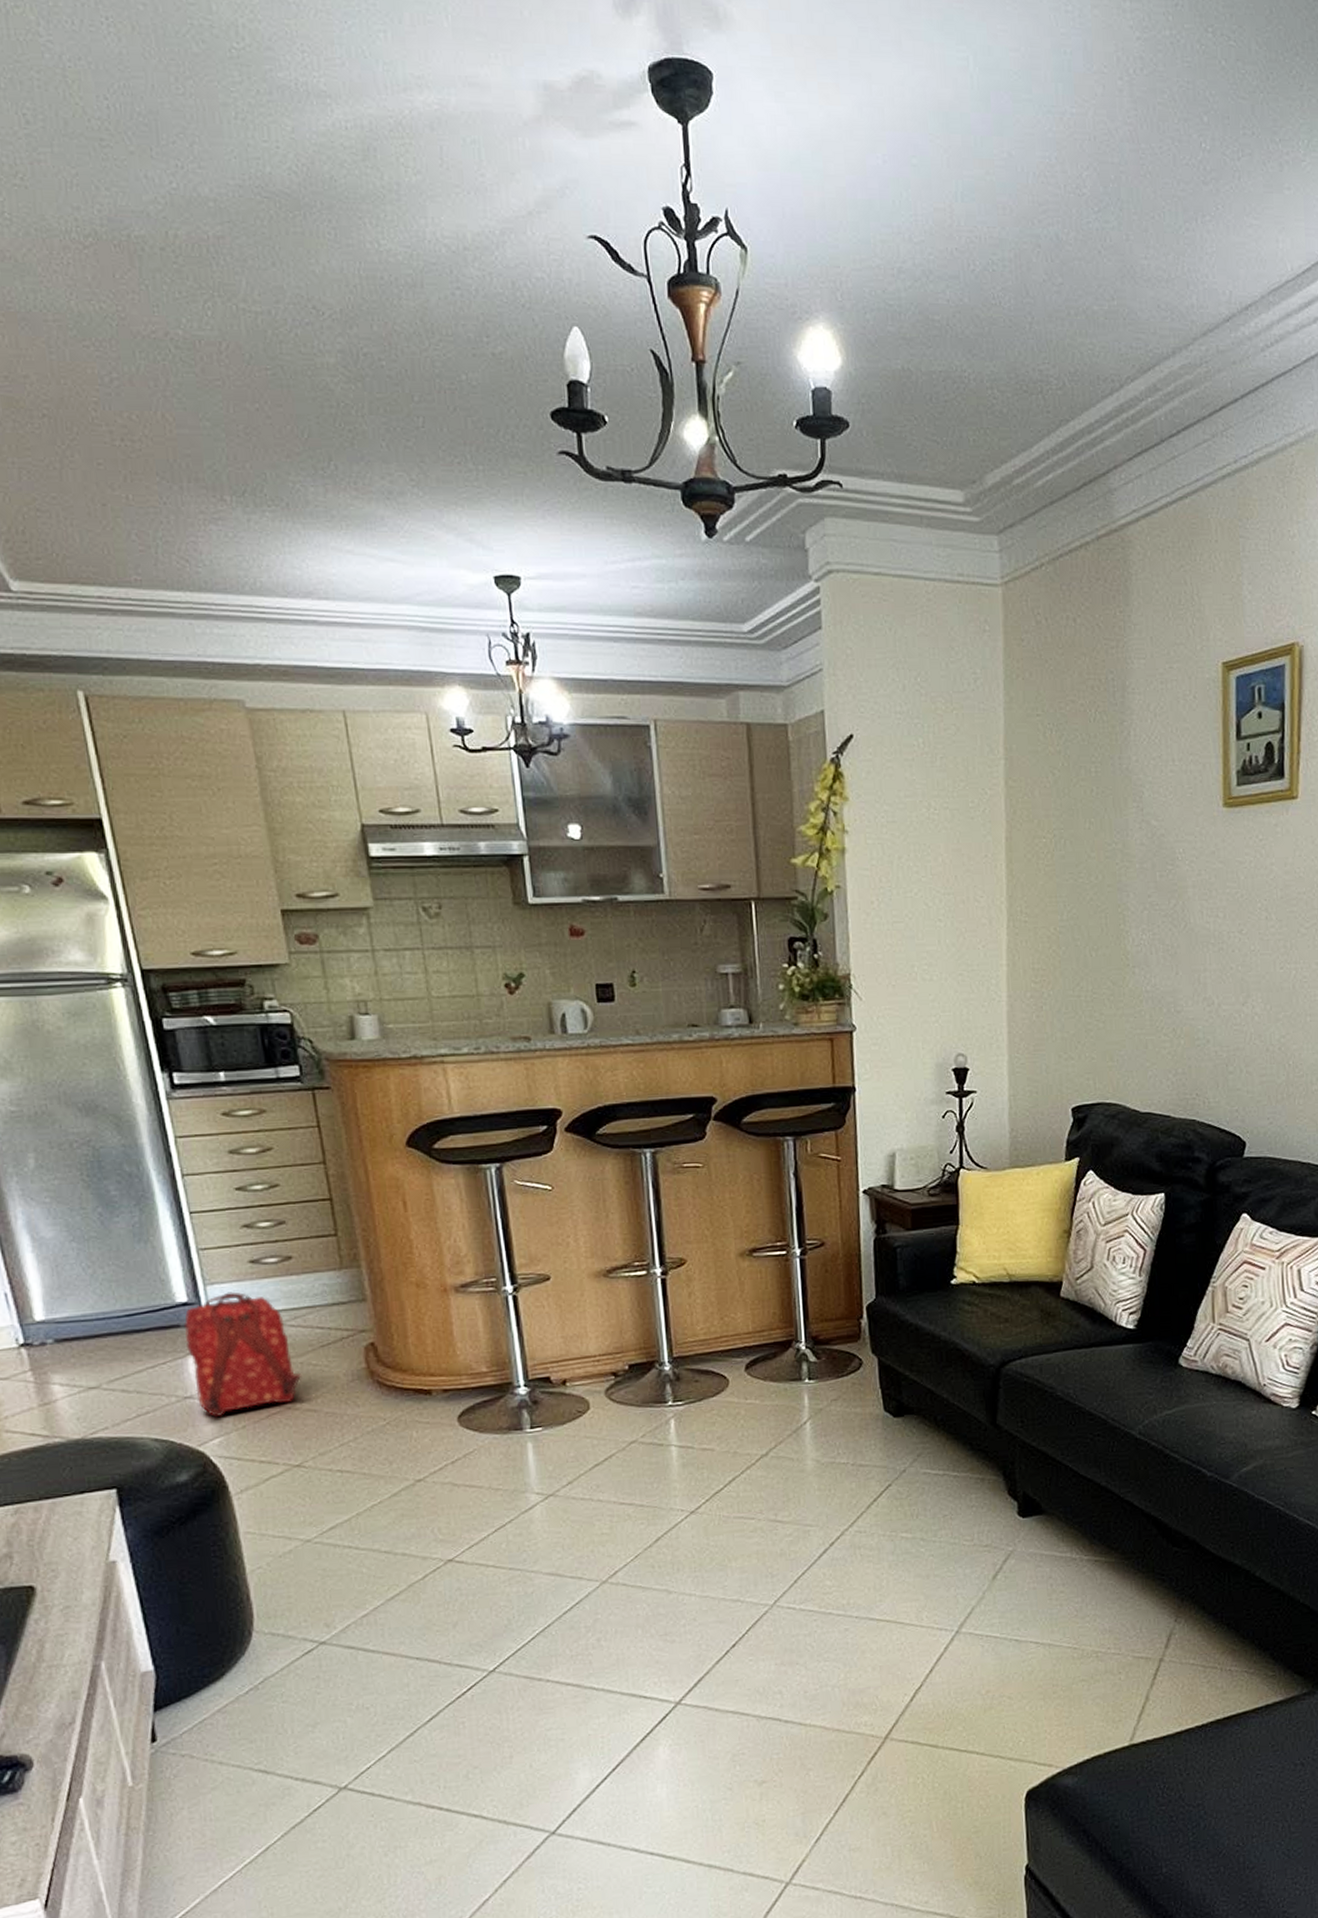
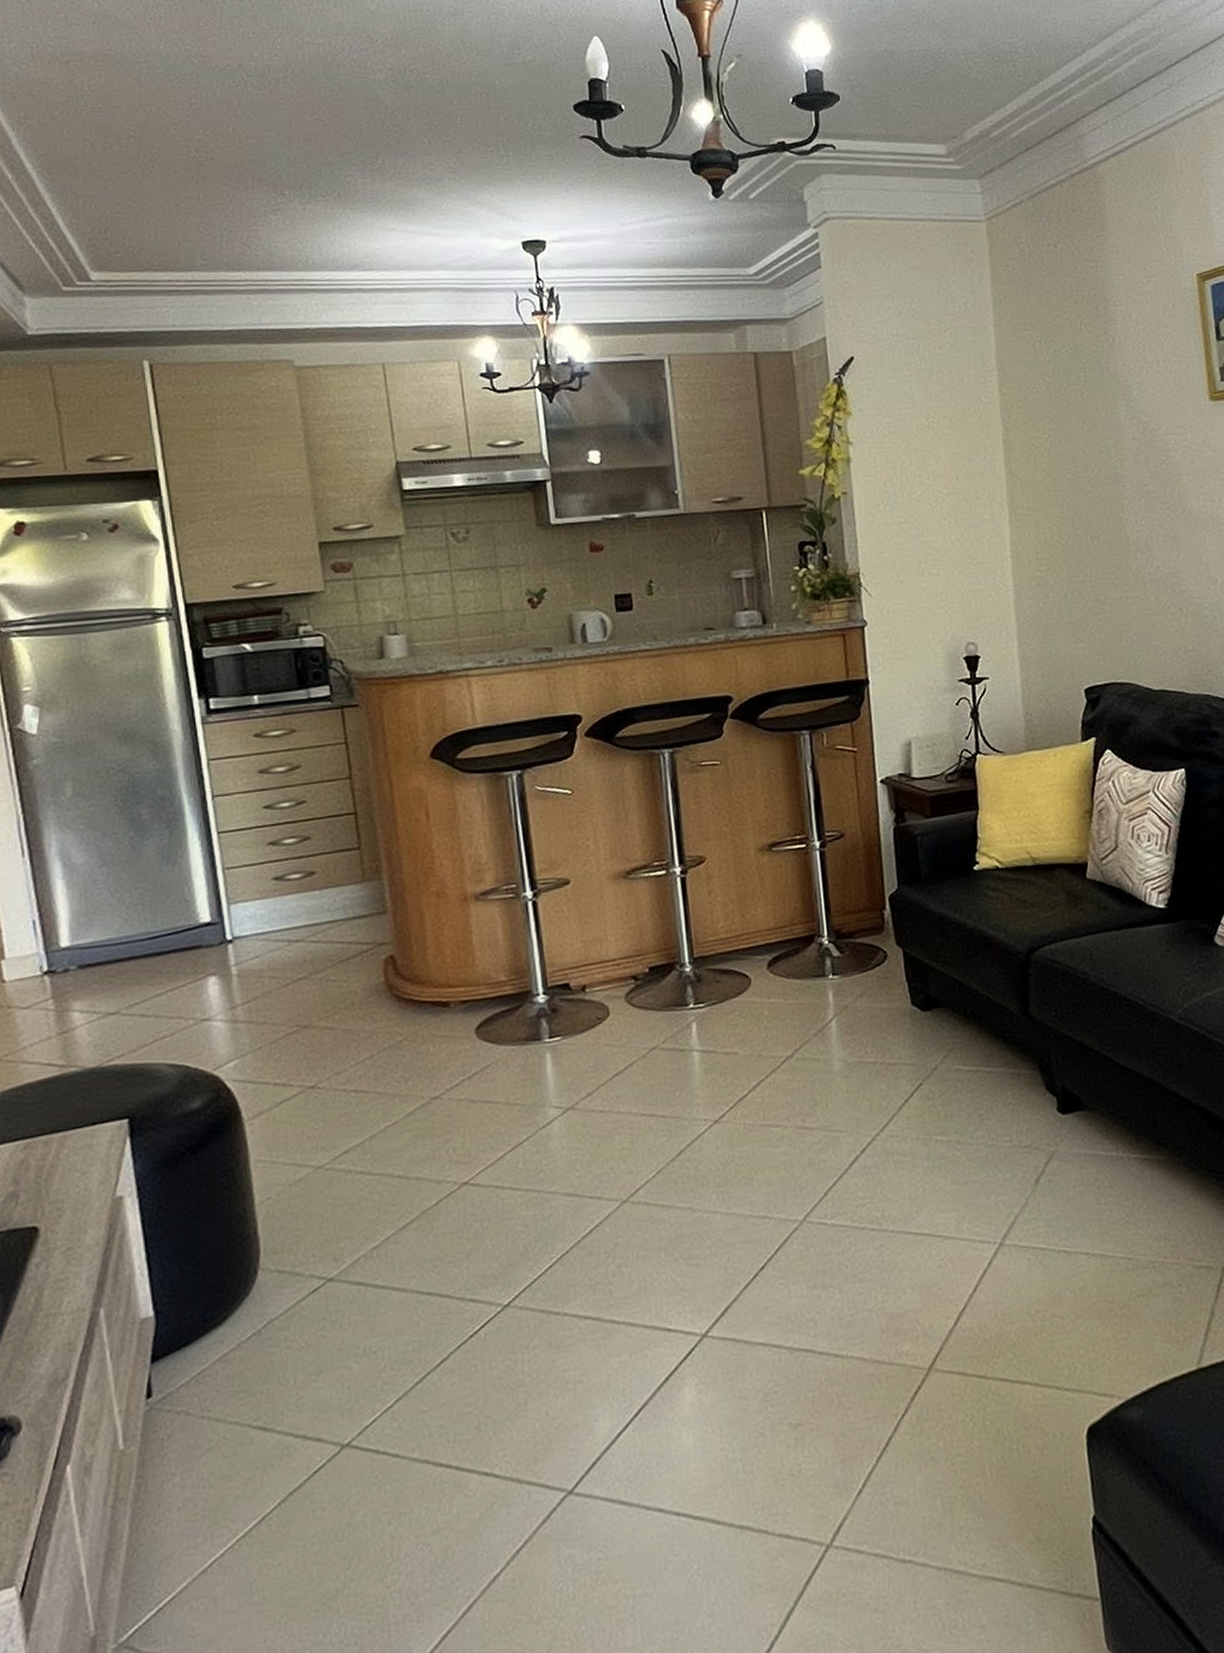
backpack: present [184,1291,301,1418] -> none [206,909,319,1040]

